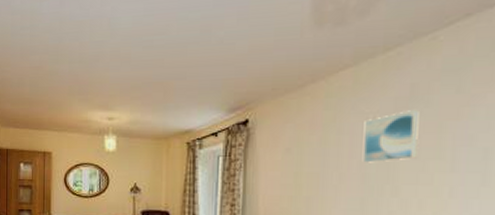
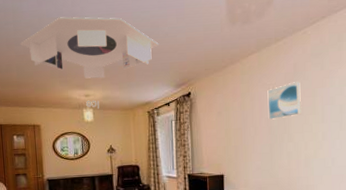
ceiling light: none [37,19,210,136] -> present [21,17,159,109]

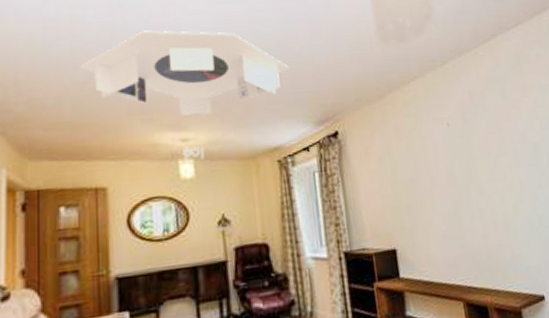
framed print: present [267,82,301,120] -> none [440,114,488,166]

